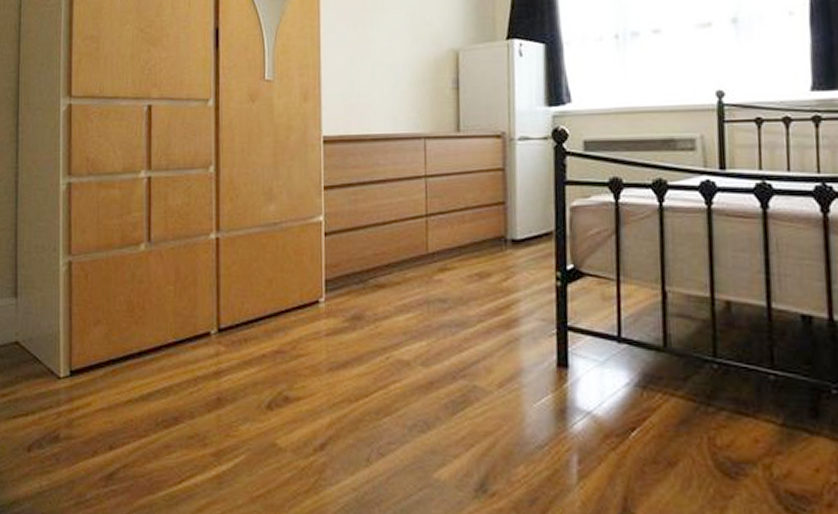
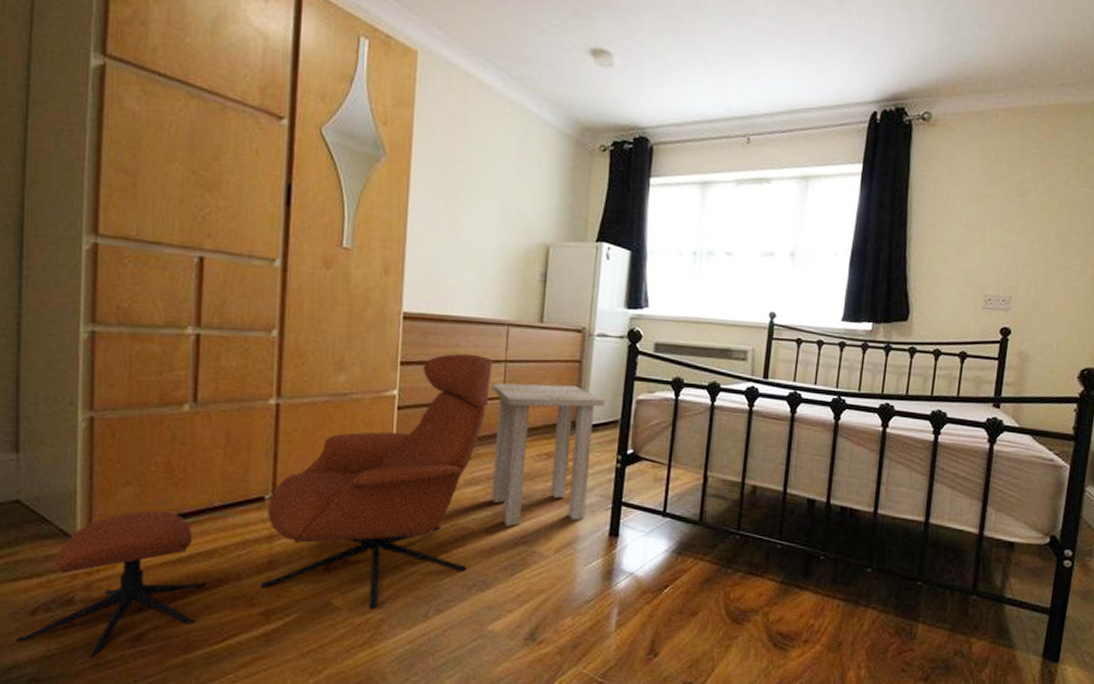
armchair: none [16,172,413,496] -> present [15,353,493,658]
side table: none [414,196,535,358] -> present [491,383,605,526]

